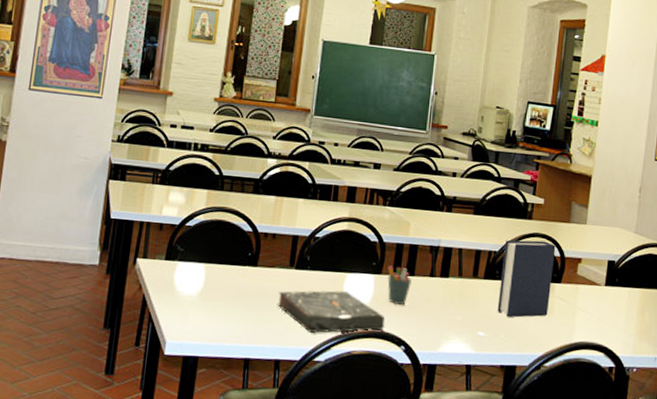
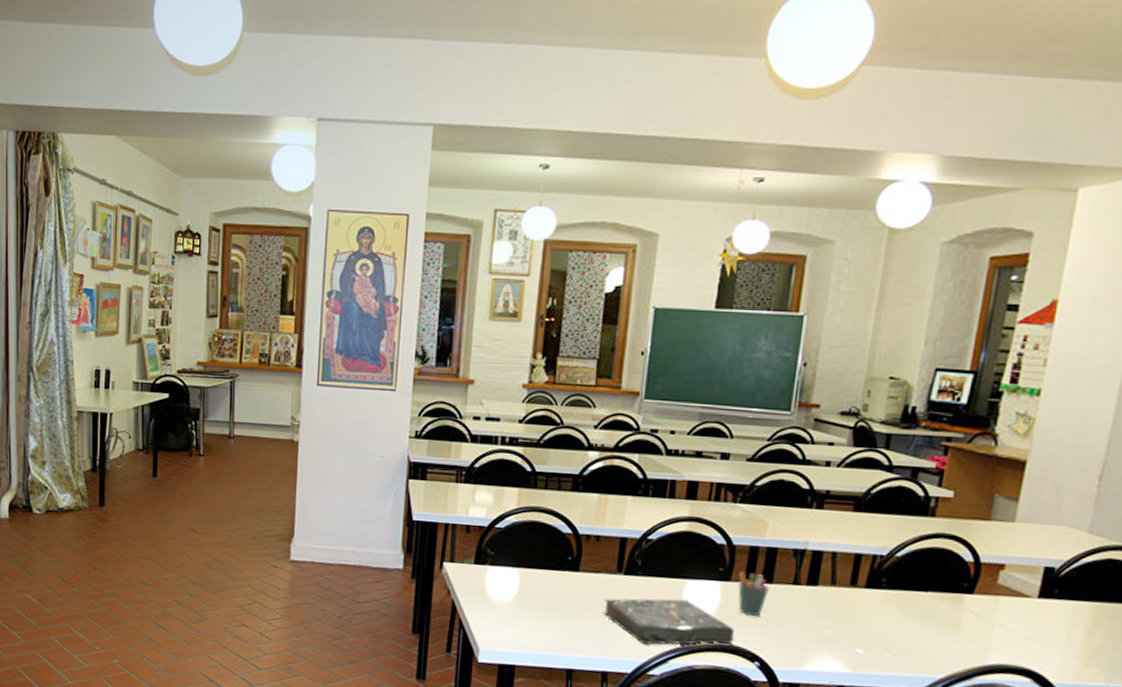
hardback book: present [497,240,556,318] -> none [882,541,969,634]

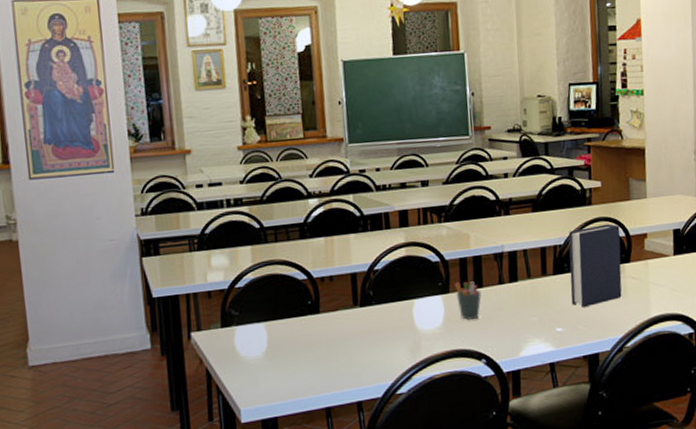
book: present [603,598,736,646] -> none [346,318,462,368]
hardback book: none [882,541,969,634] -> present [568,224,622,307]

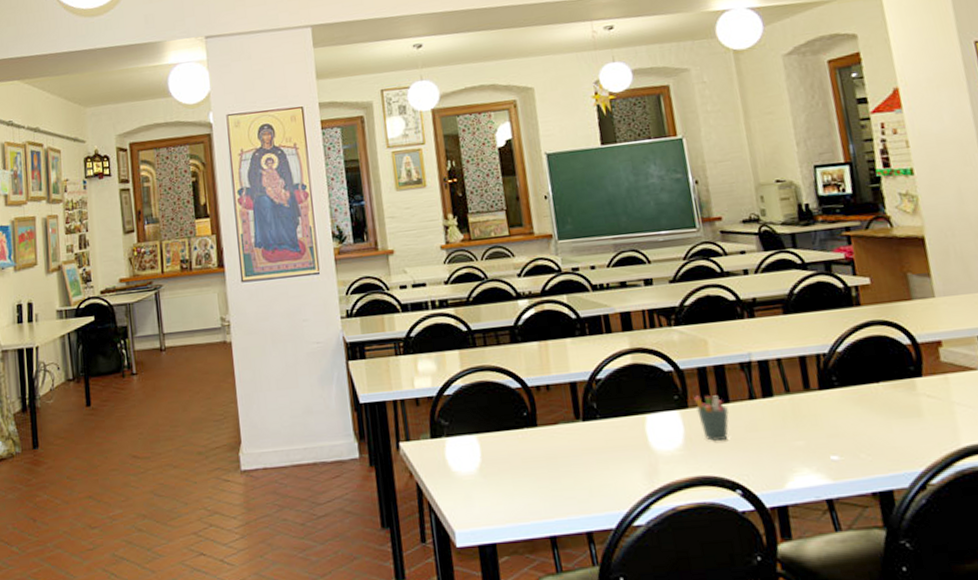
hardback book: present [568,224,622,307] -> none [834,328,917,431]

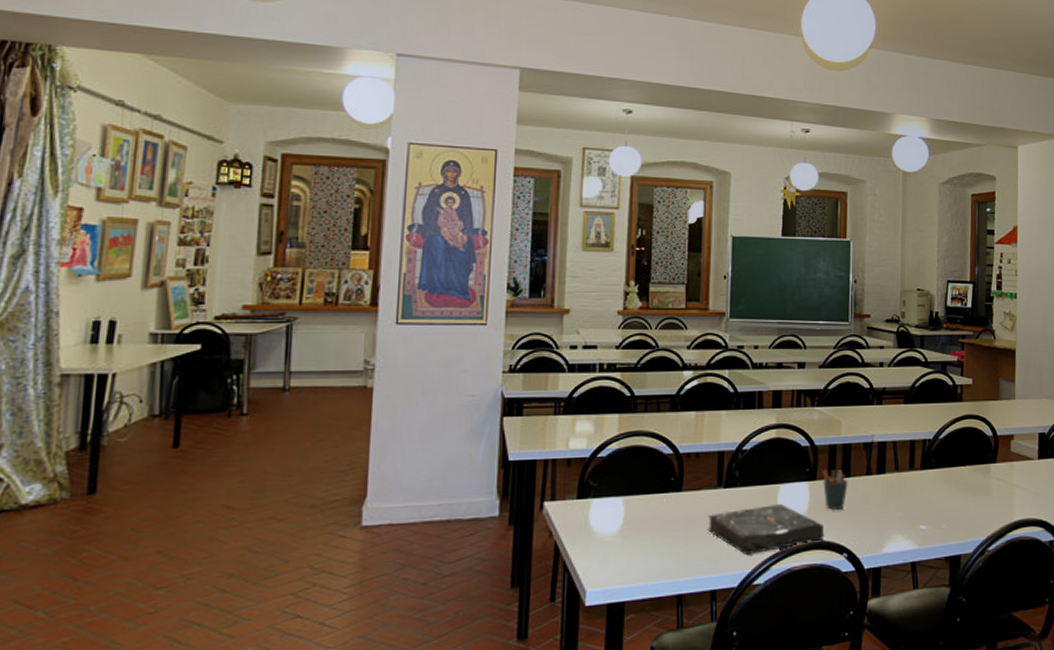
book: none [569,436,709,494] -> present [707,504,825,555]

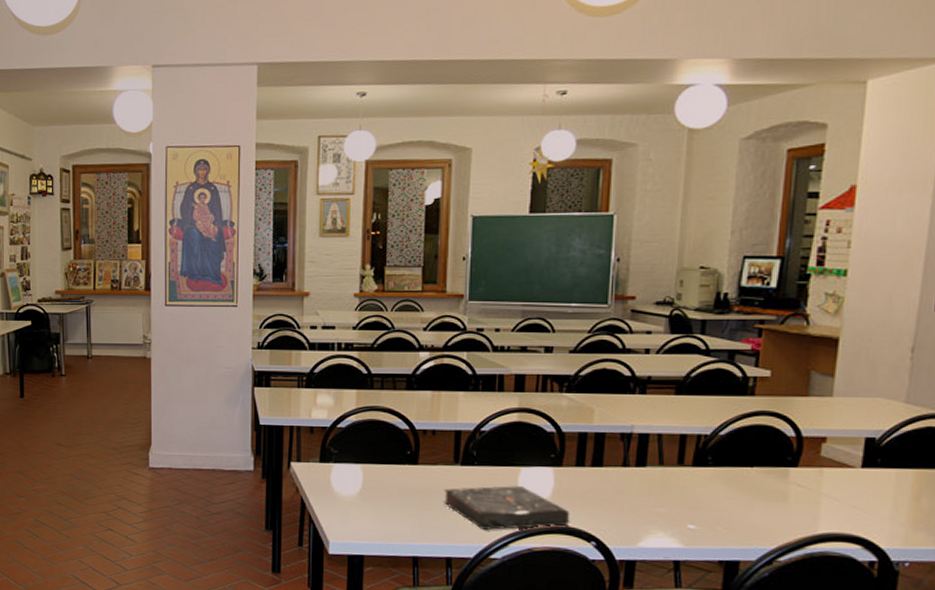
pen holder: present [822,469,848,511] -> none [569,457,600,499]

